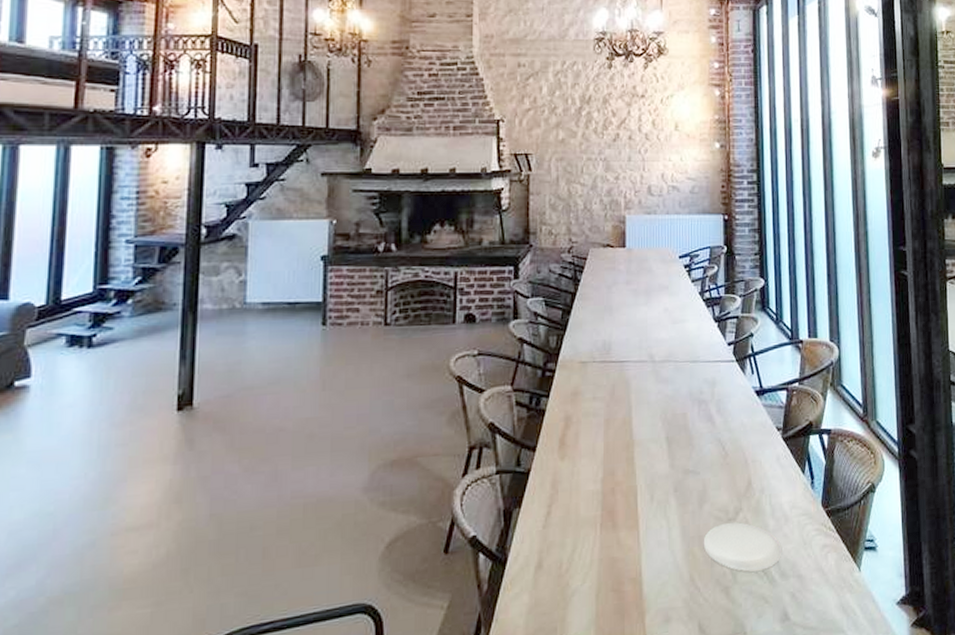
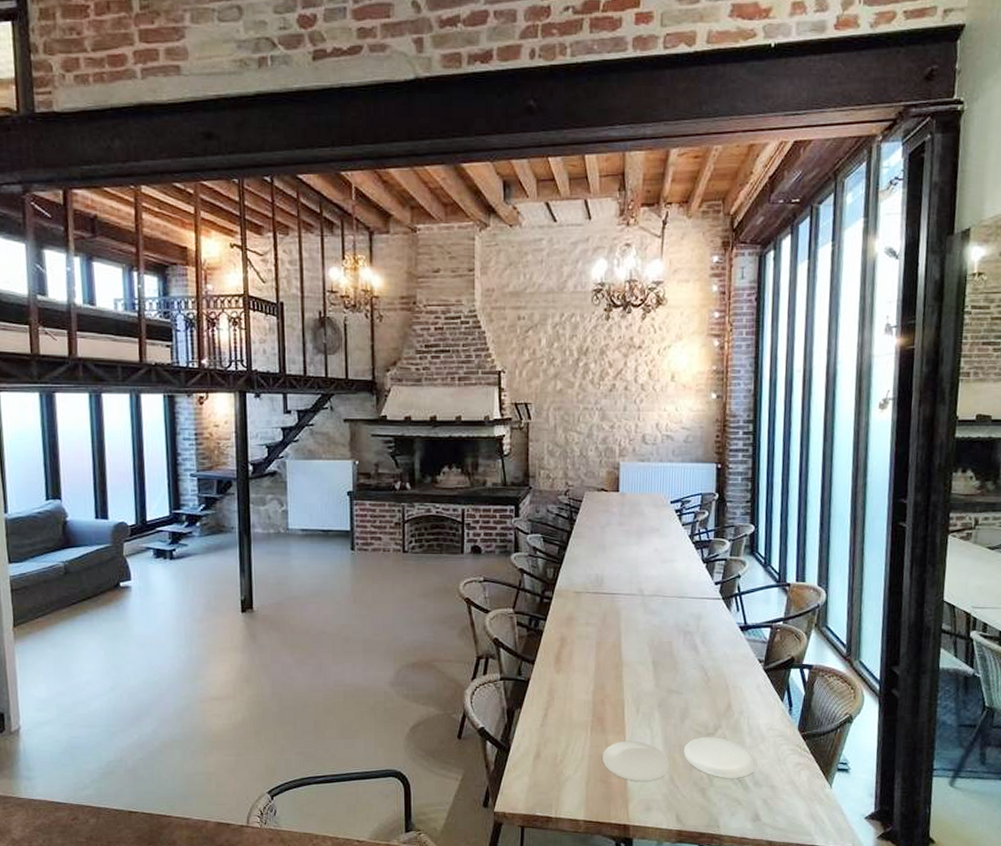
plate: none [614,535,690,588] -> present [602,740,670,783]

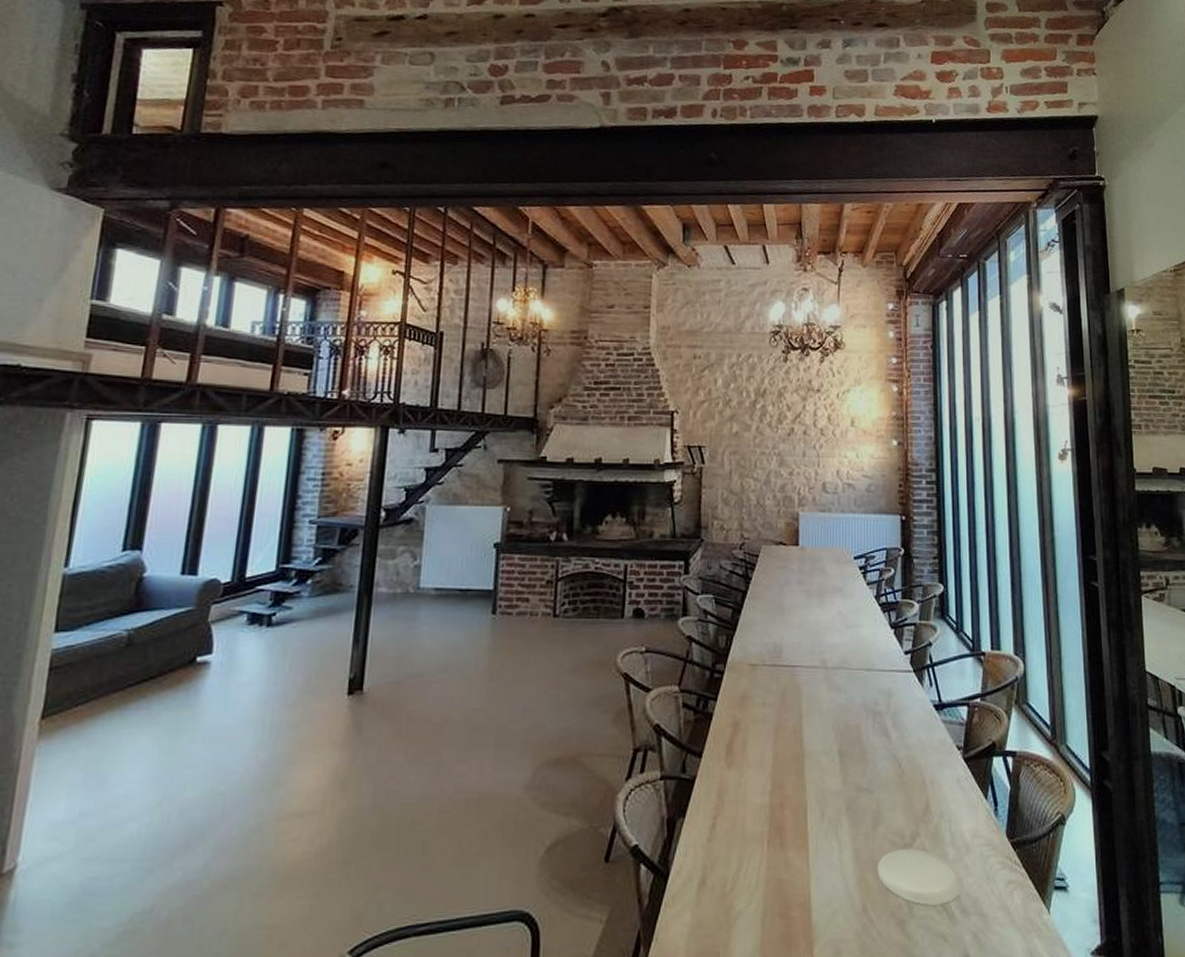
plate: present [602,740,670,783] -> none [781,857,862,916]

